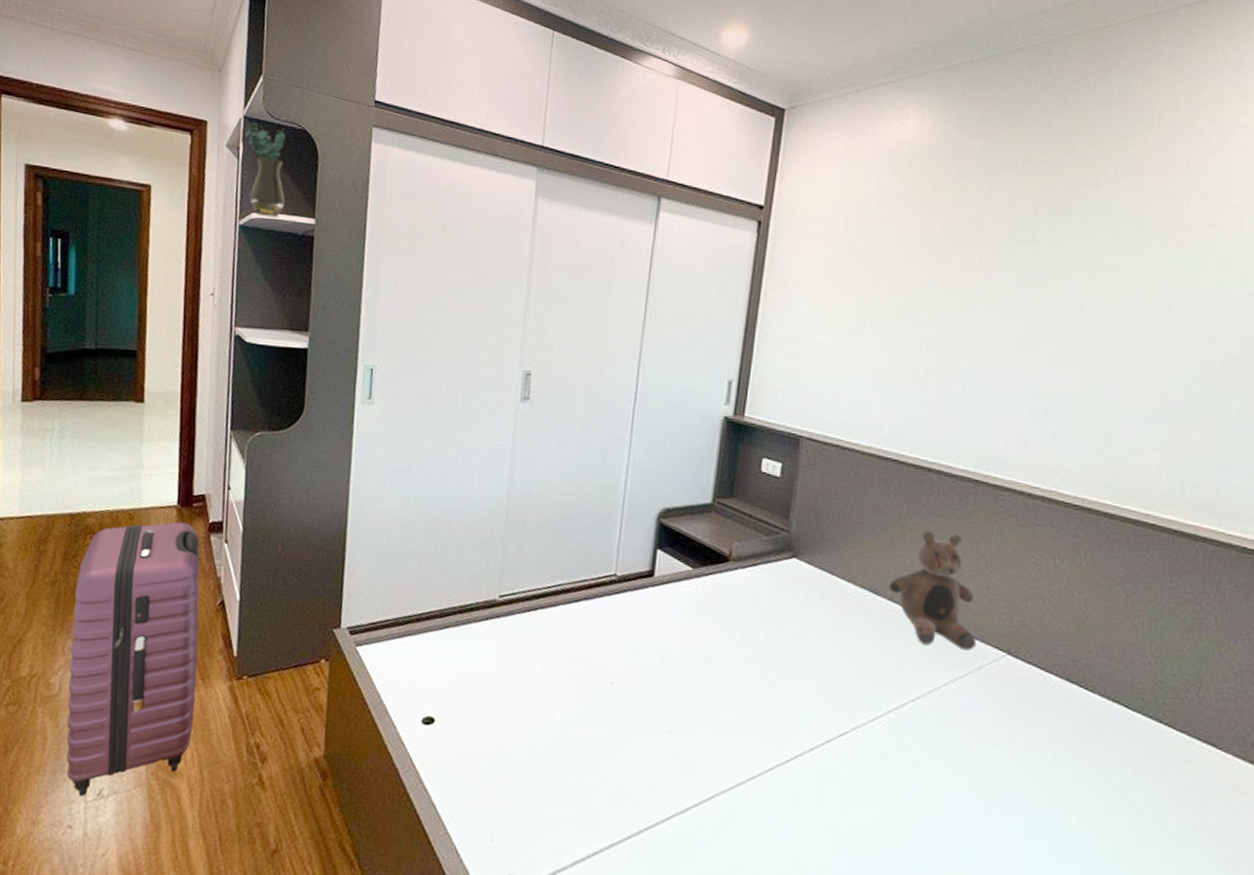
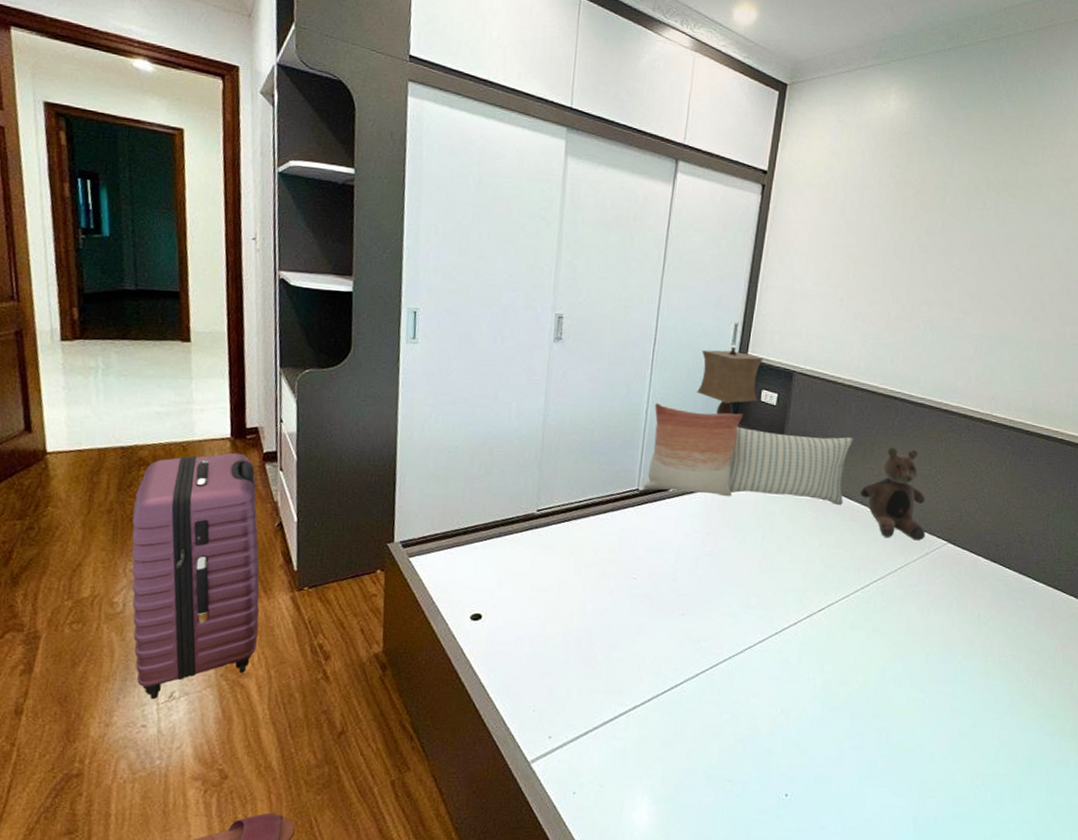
vase: present [245,119,286,218] -> none [279,67,324,166]
pillow: none [621,473,741,587] -> present [642,403,744,497]
table lamp: none [684,408,764,488] -> present [697,347,764,415]
pillow: none [723,502,878,601] -> present [728,427,853,505]

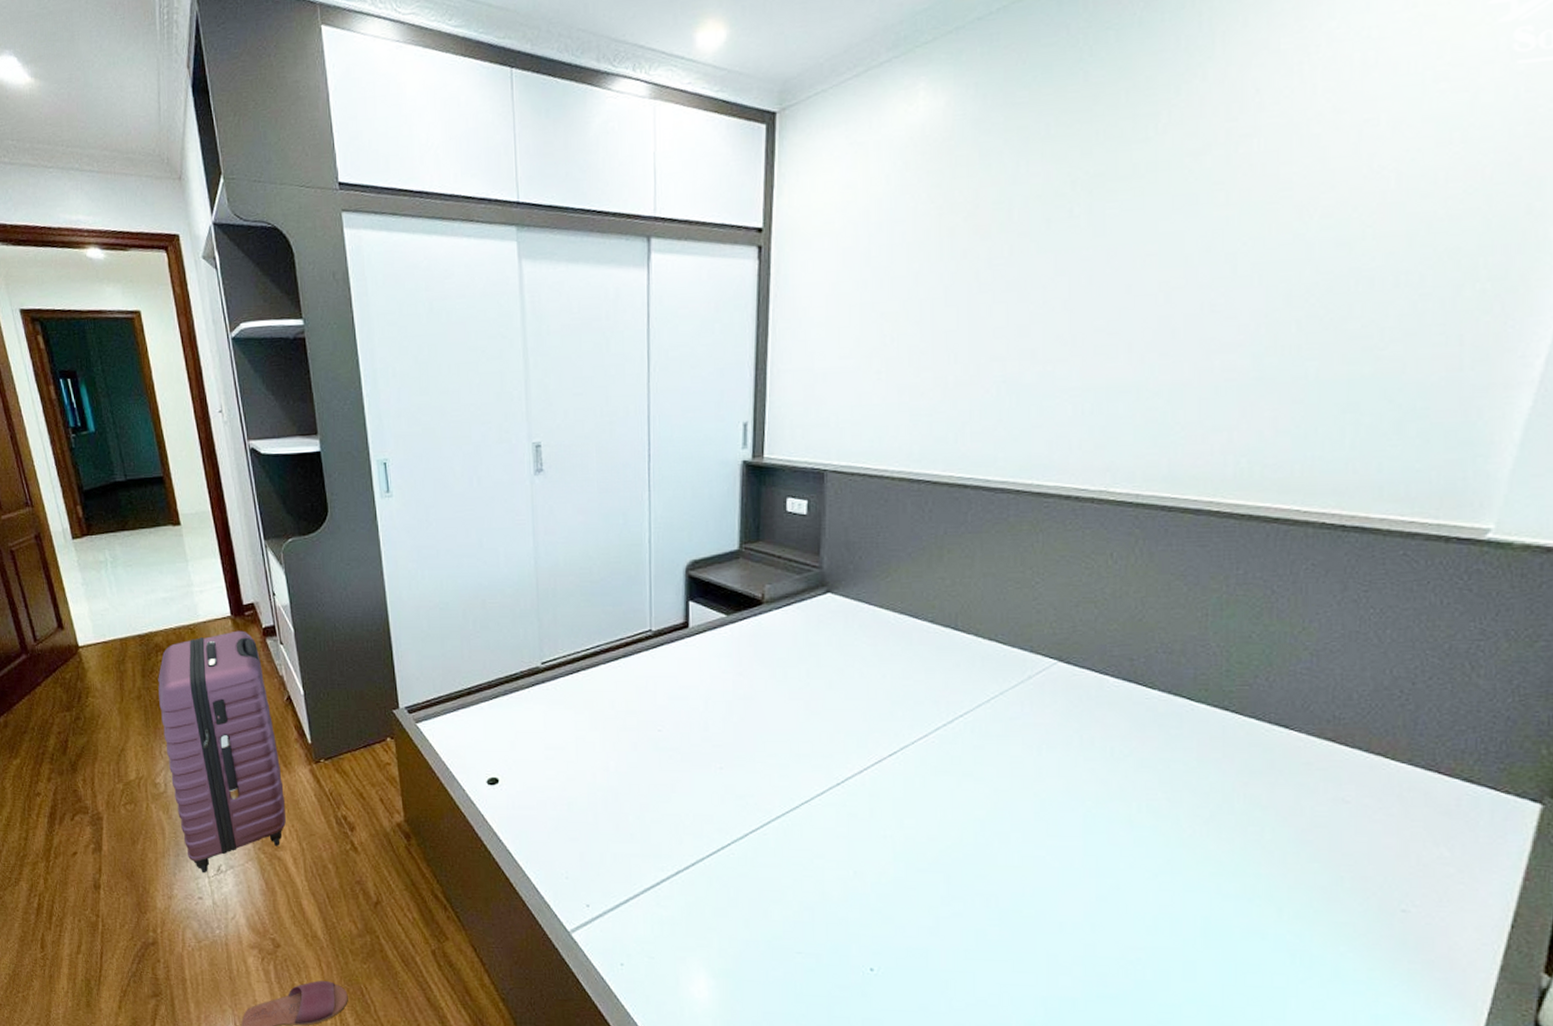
pillow: present [642,403,744,497] -> none [656,529,767,631]
table lamp: present [697,347,764,415] -> none [706,451,784,535]
pillow: present [728,427,853,505] -> none [757,542,913,626]
teddy bear: present [860,447,925,541] -> none [928,548,1024,662]

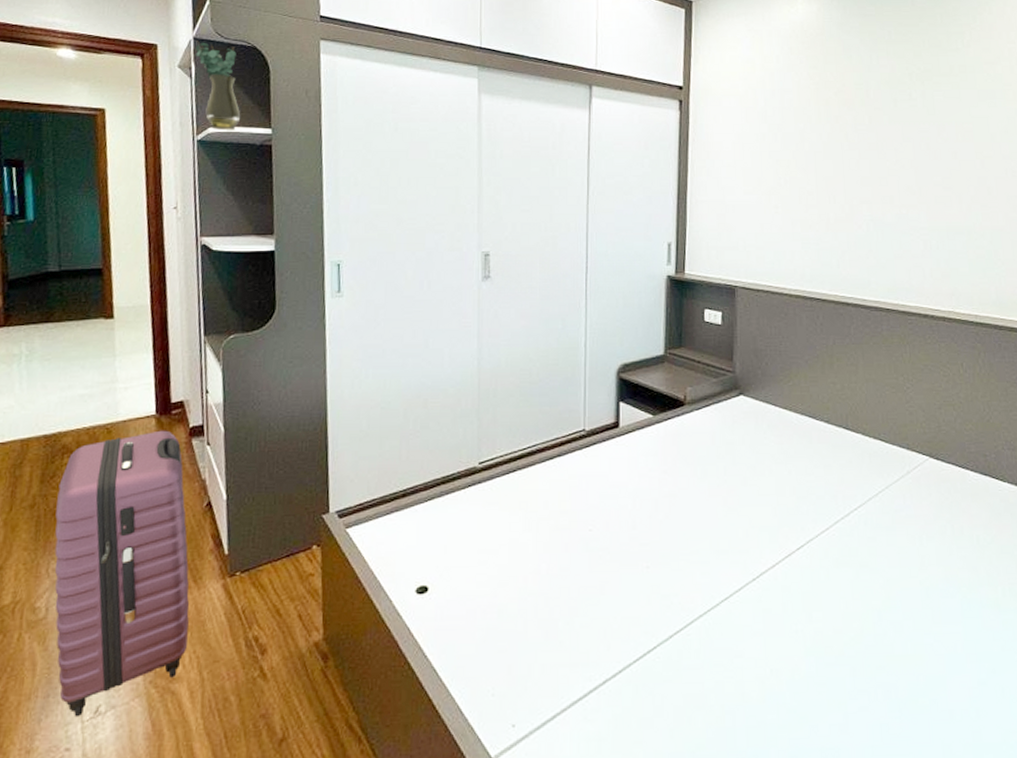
vase: none [216,226,271,326] -> present [195,40,241,131]

